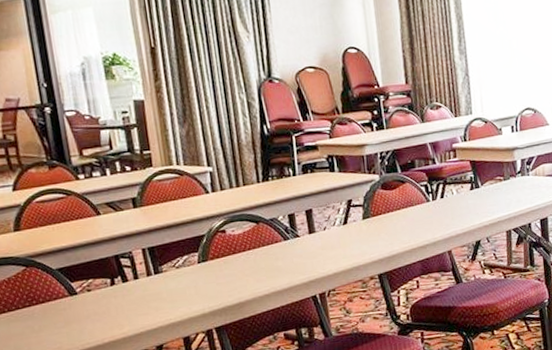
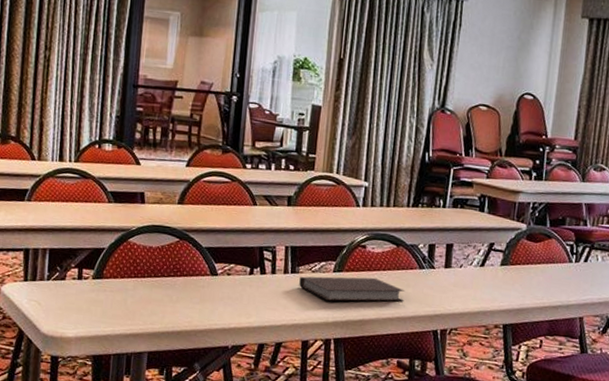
notebook: none [165,259,276,293] -> present [299,276,405,302]

